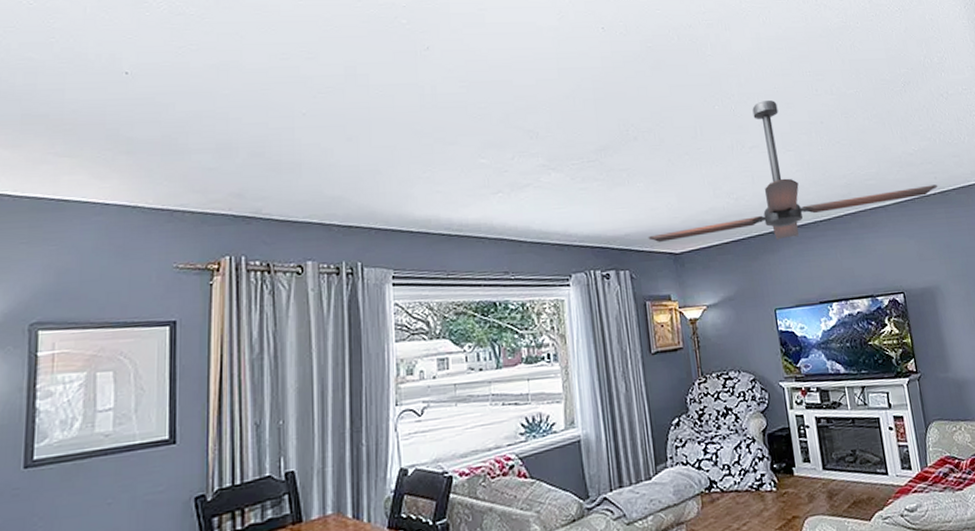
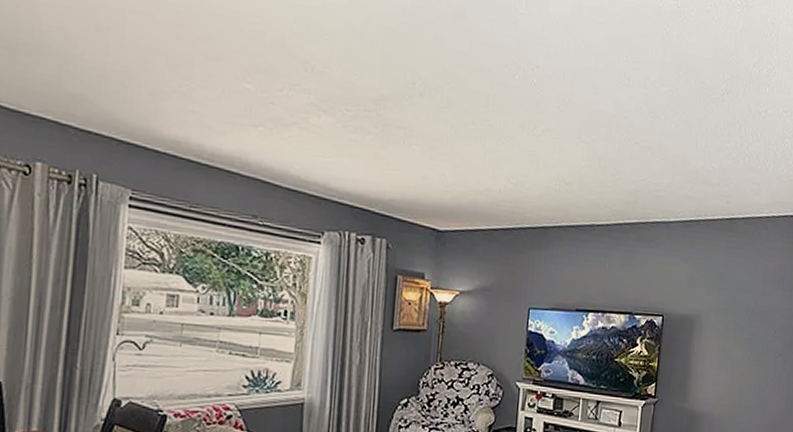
ceiling fan: present [648,100,938,242] -> none [413,79,728,238]

